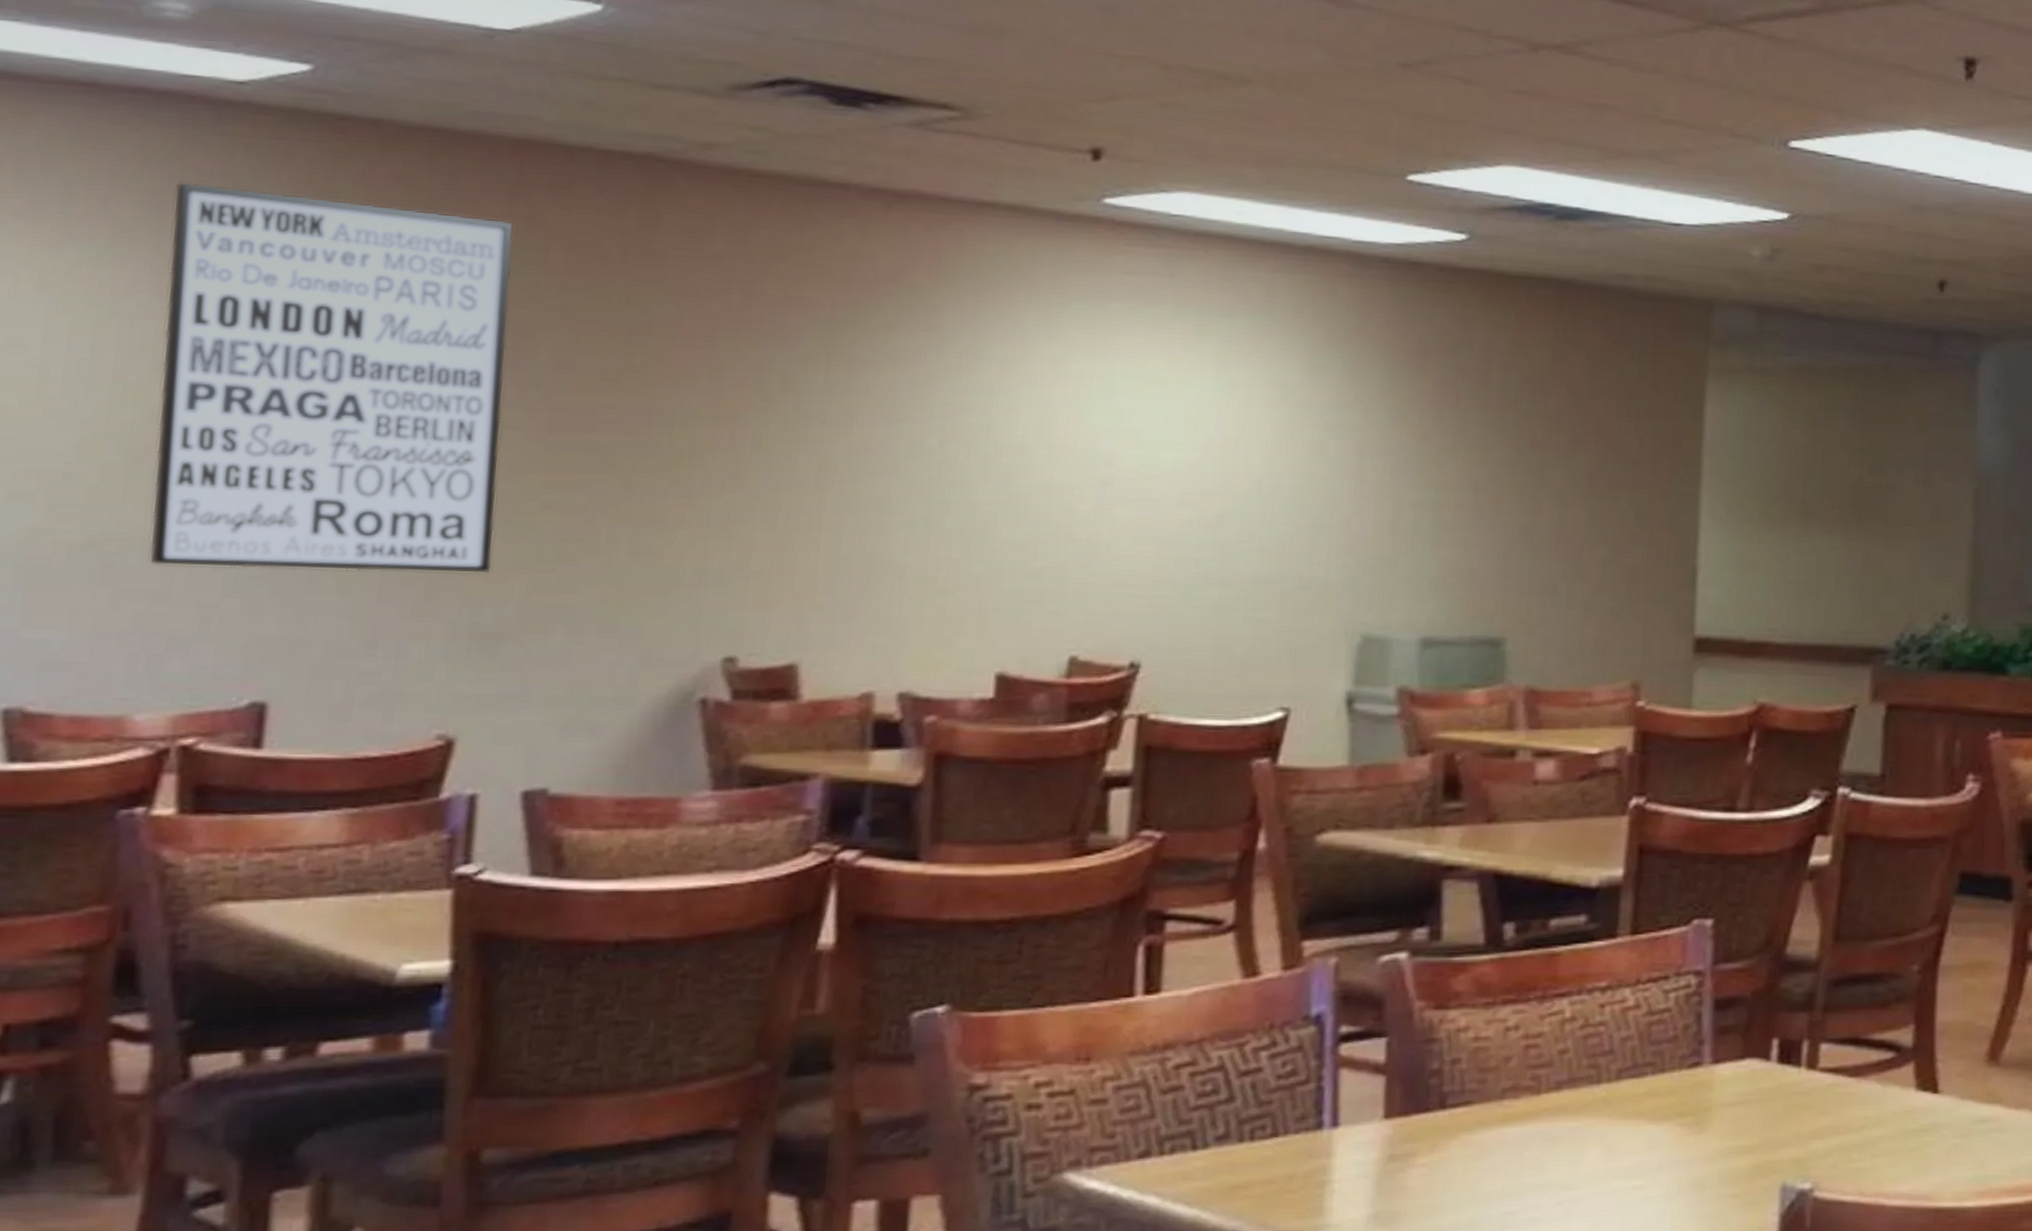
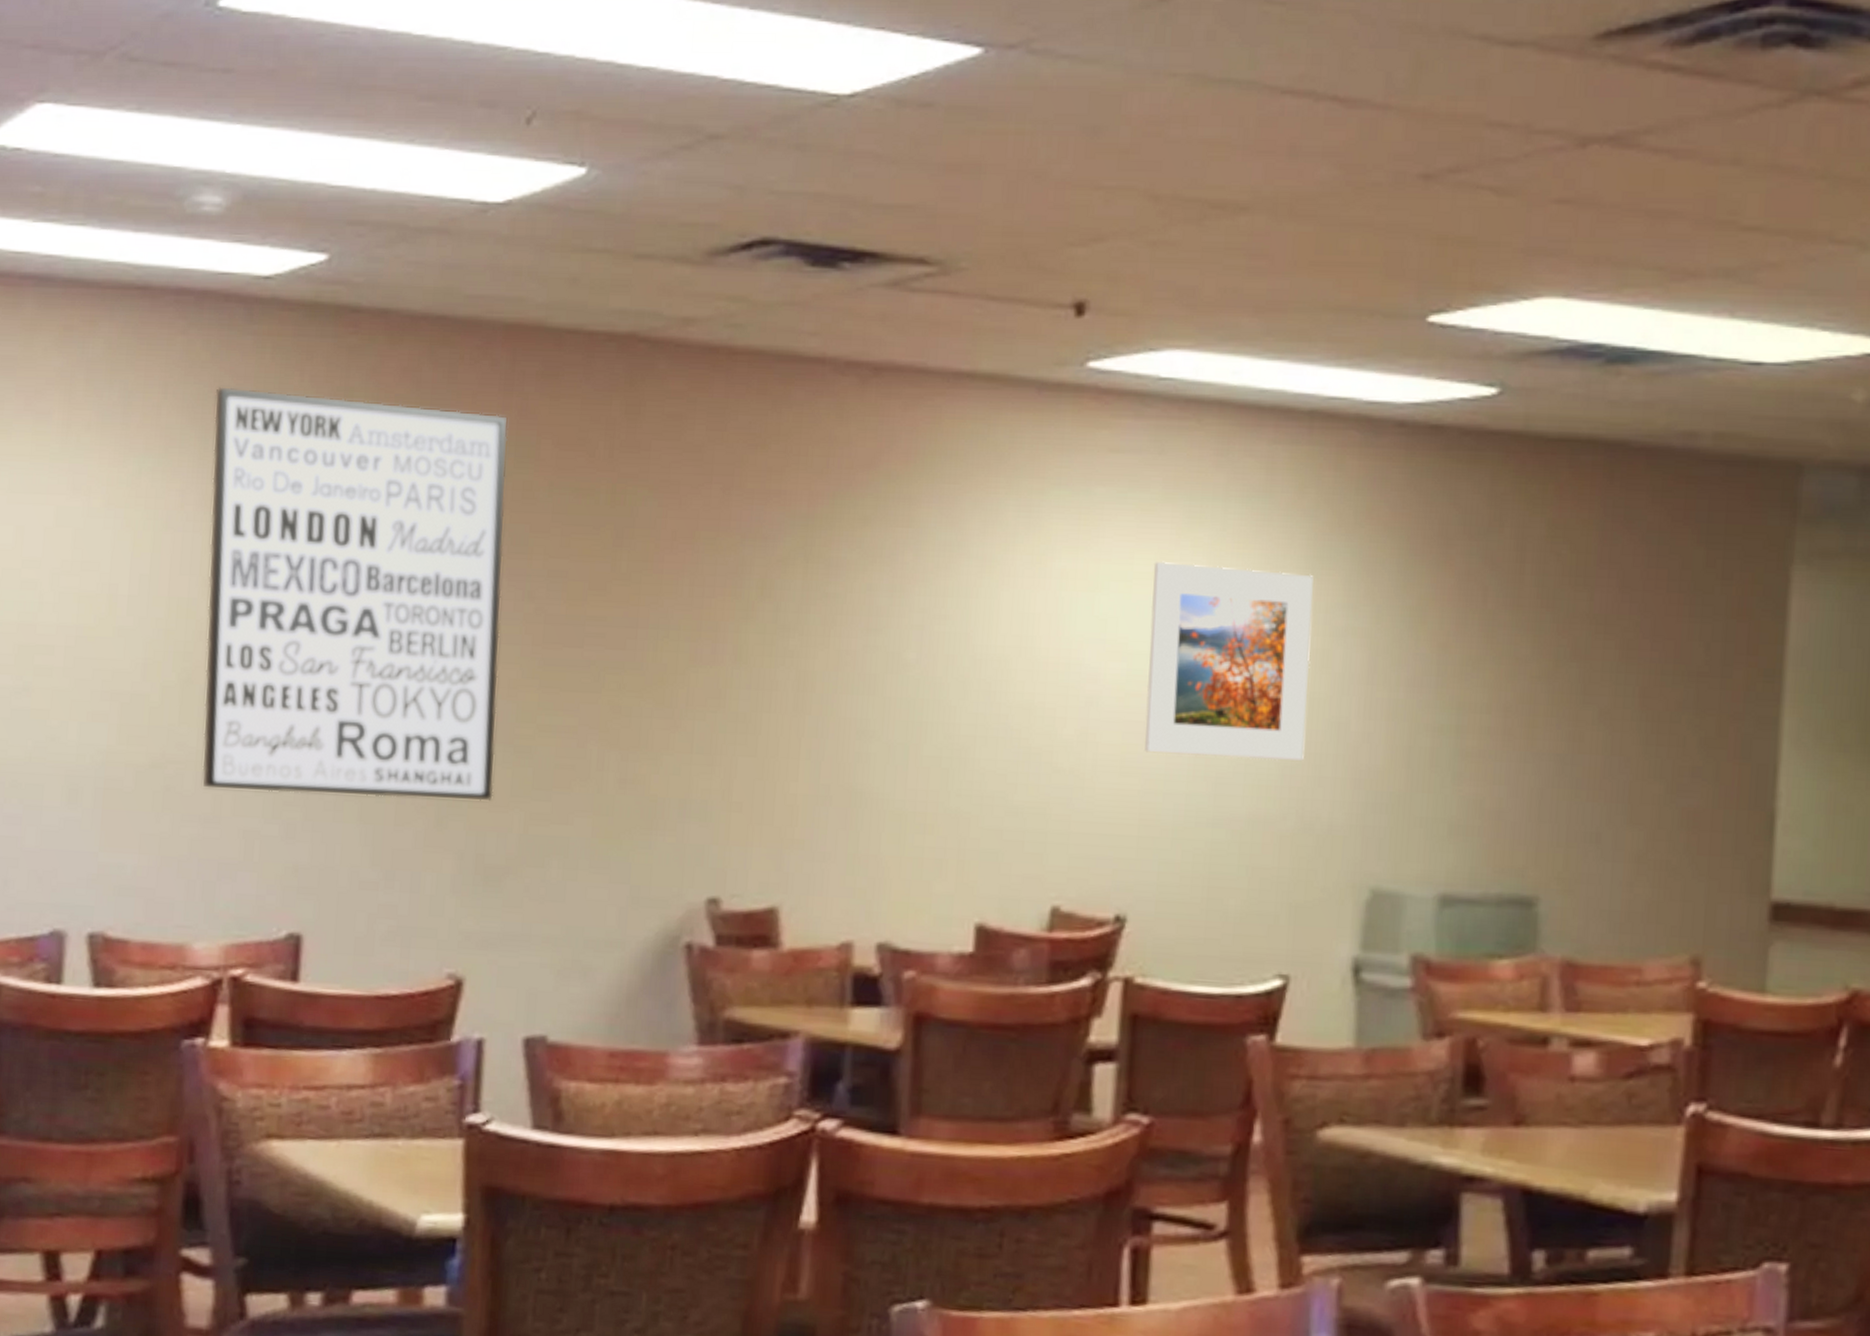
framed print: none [1157,365,1310,531] -> present [1145,561,1314,761]

